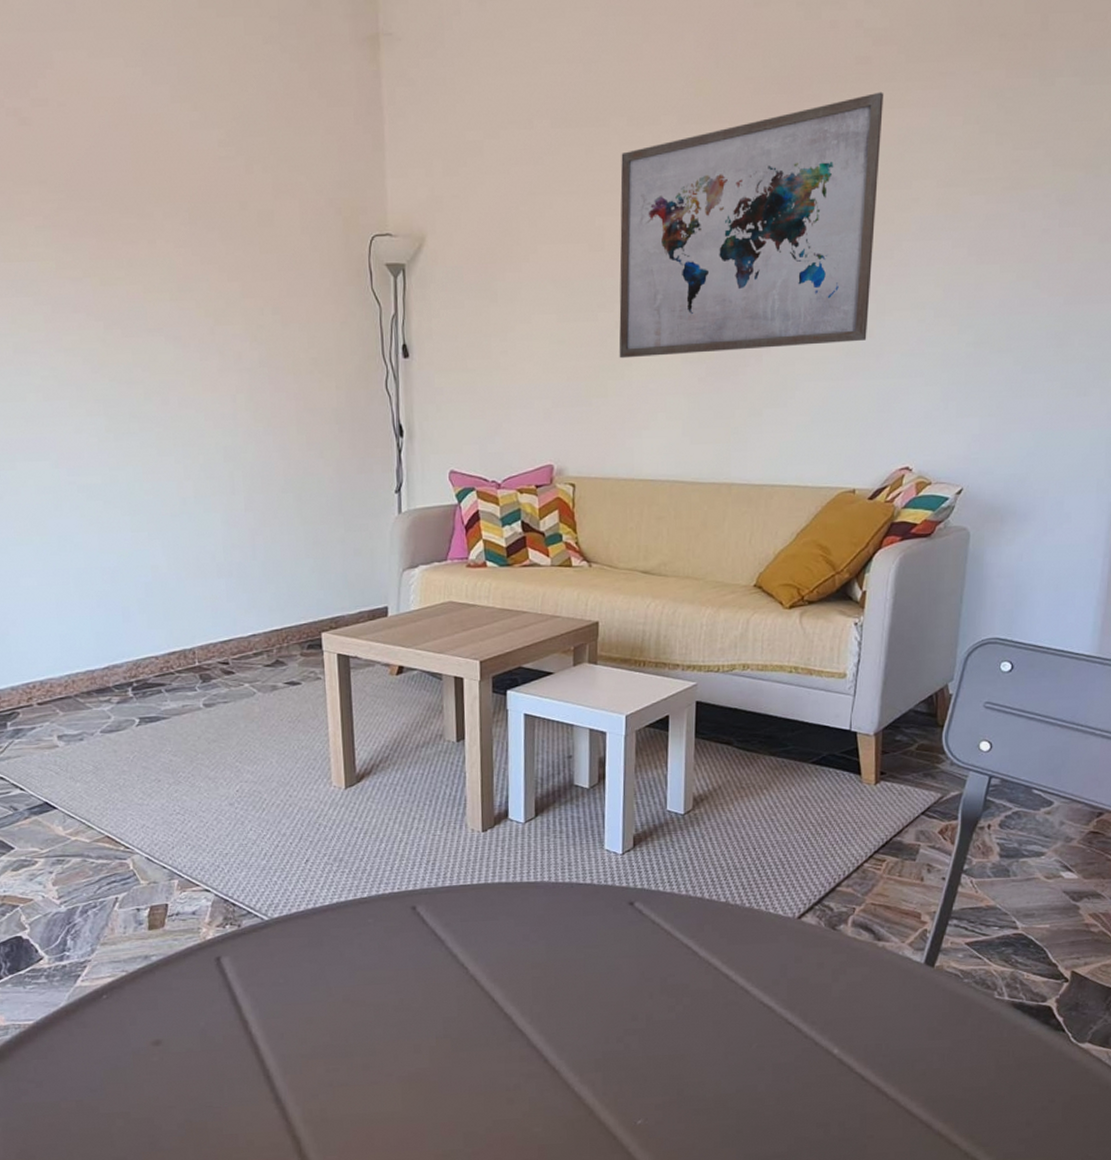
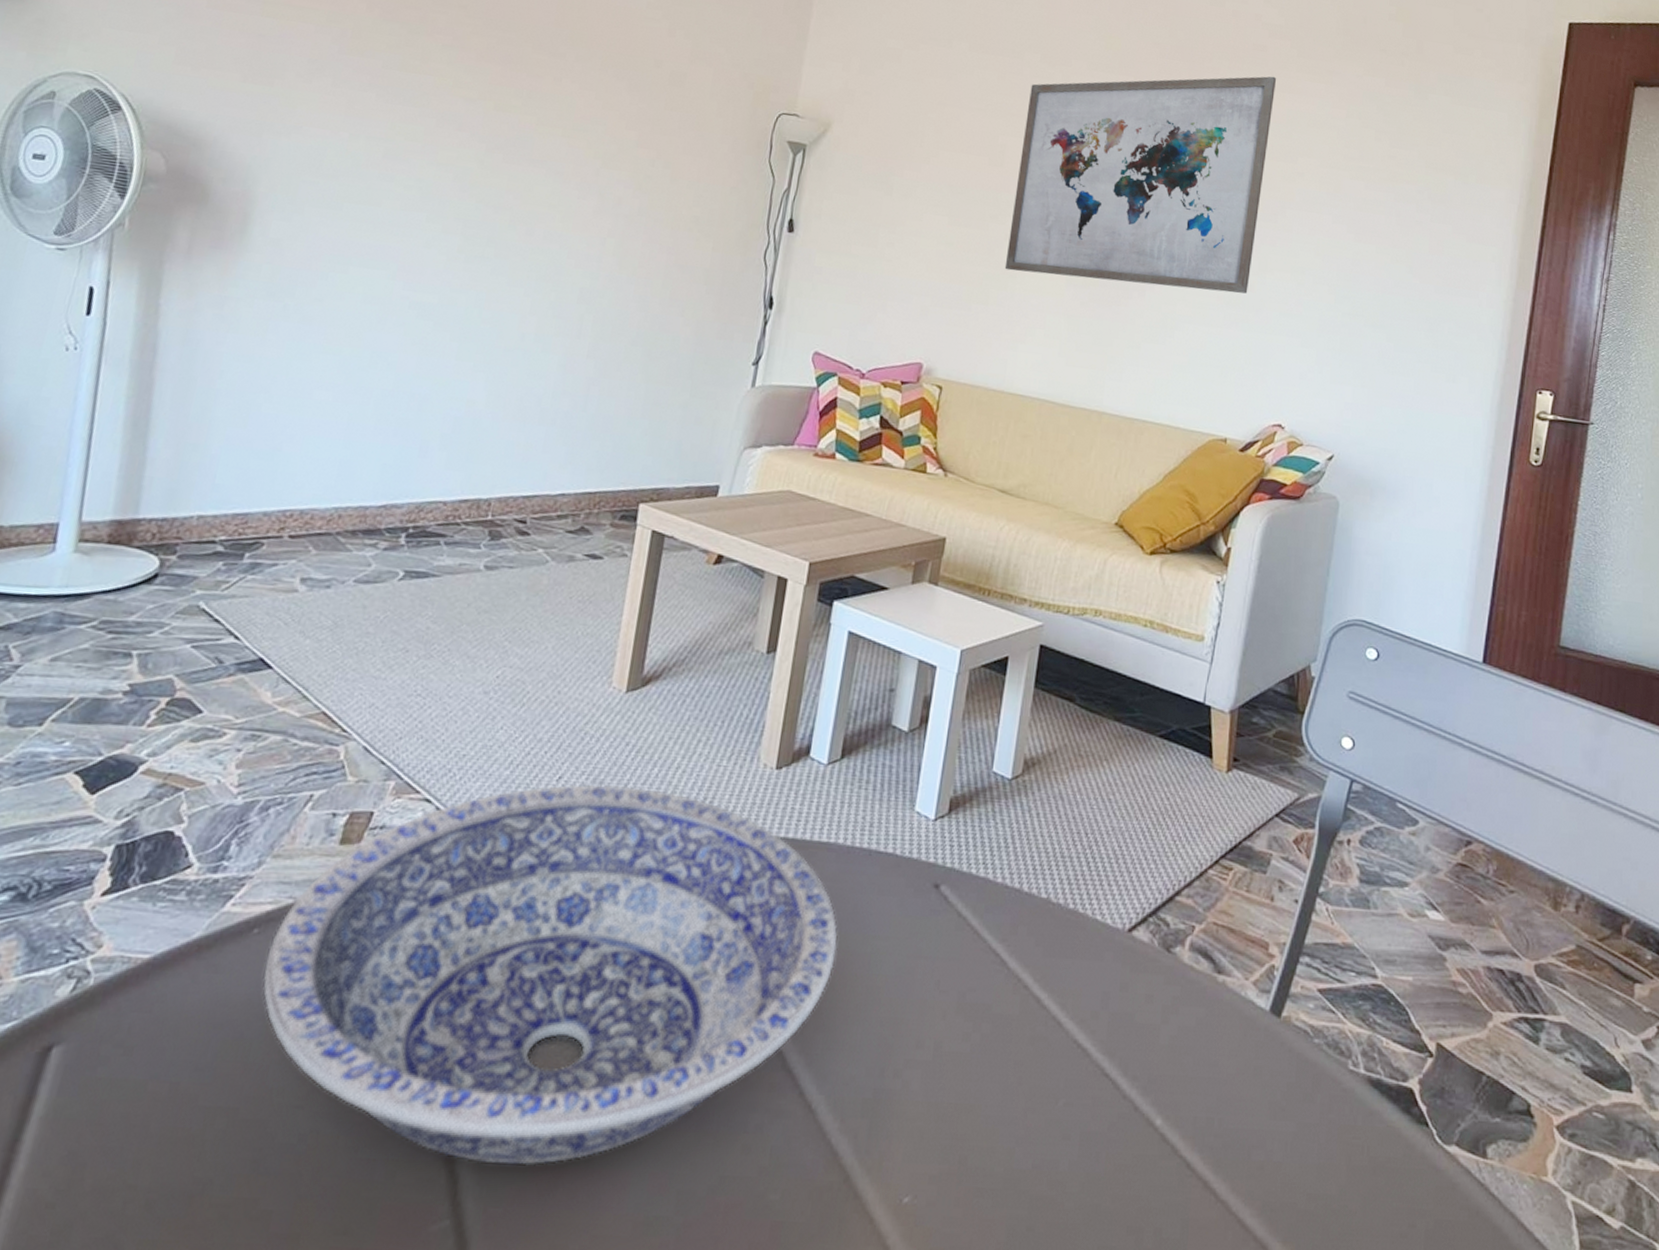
bowl: none [118,860,556,1129] -> present [262,784,838,1166]

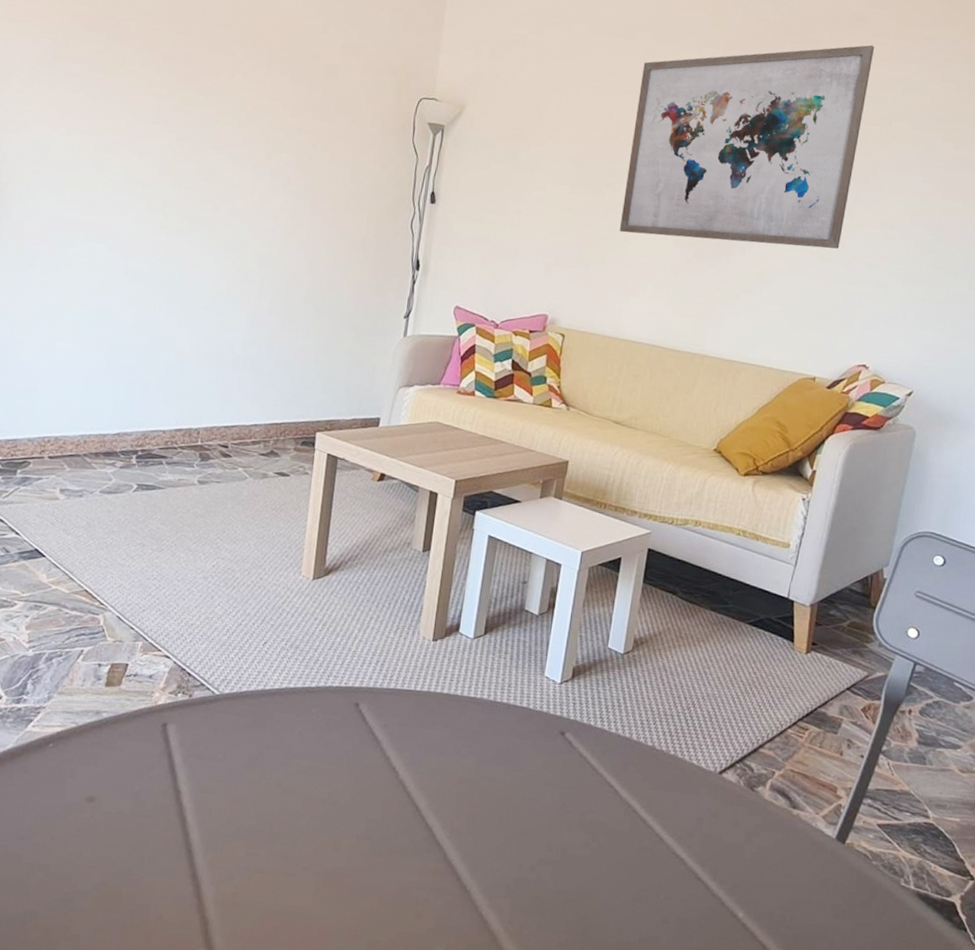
bowl: present [262,784,838,1166] -> none [59,648,485,916]

